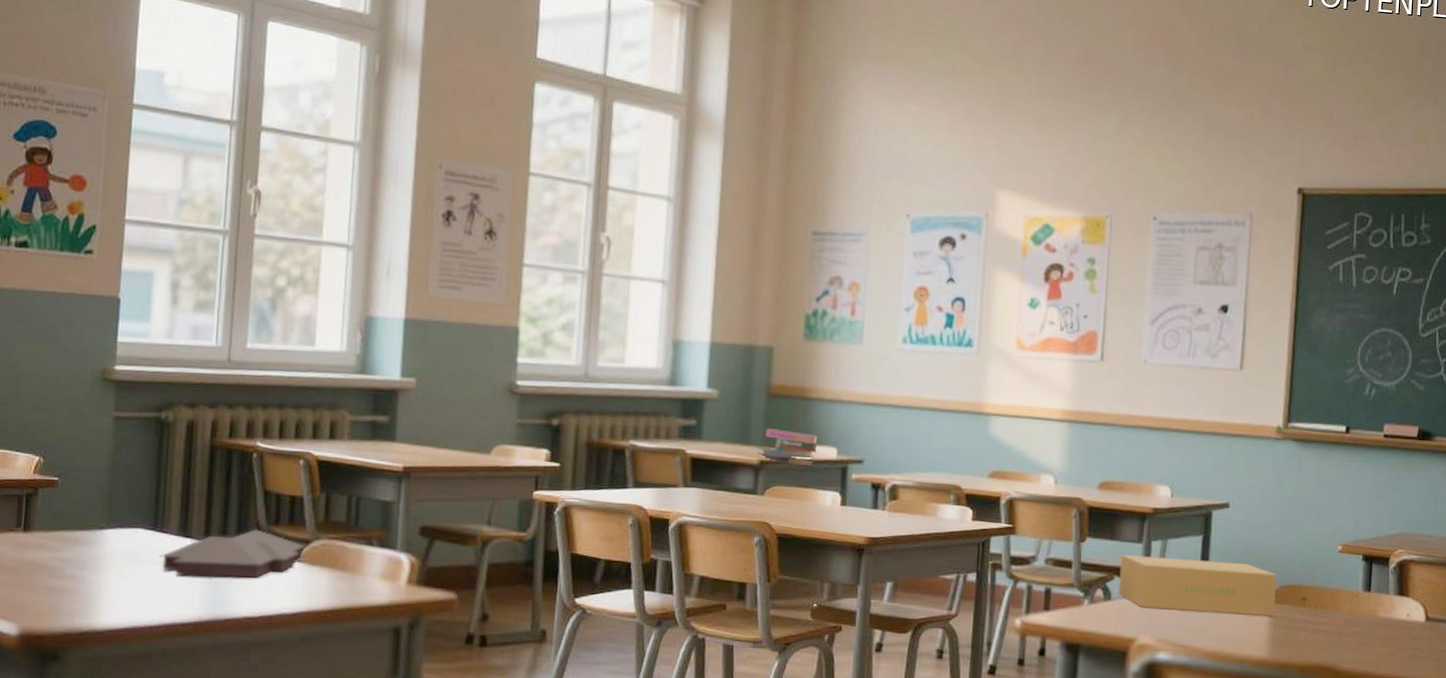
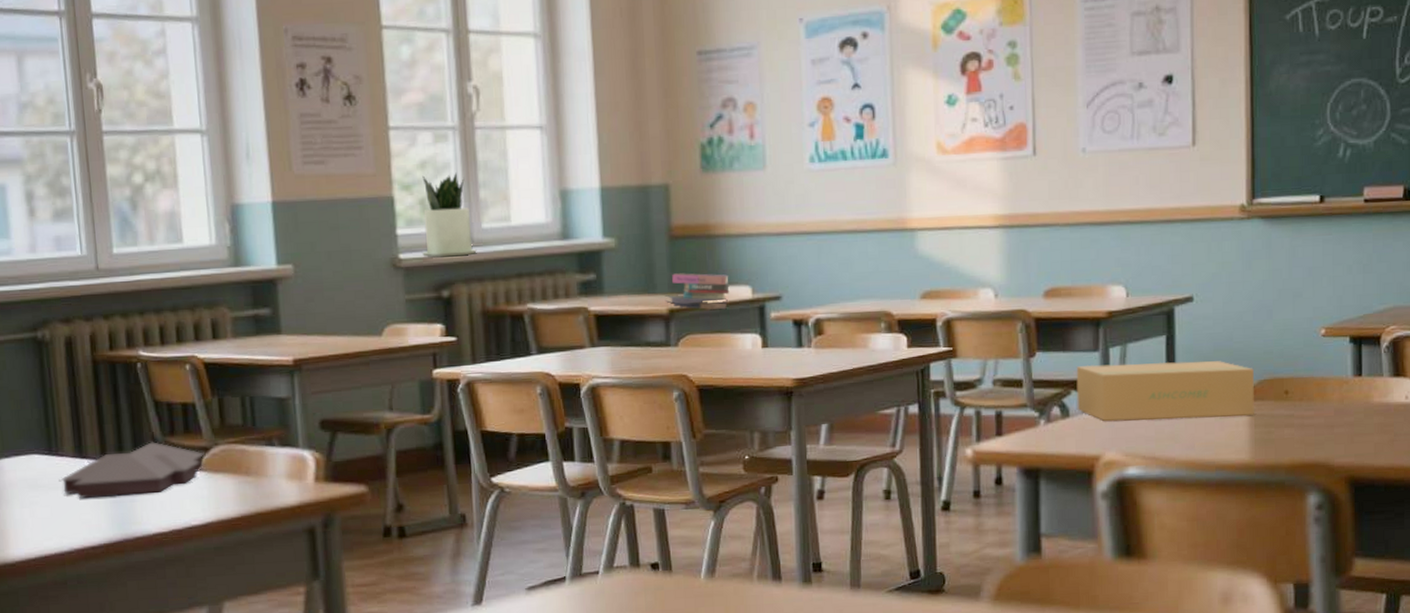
planter: none [539,311,590,390] -> present [422,172,477,258]

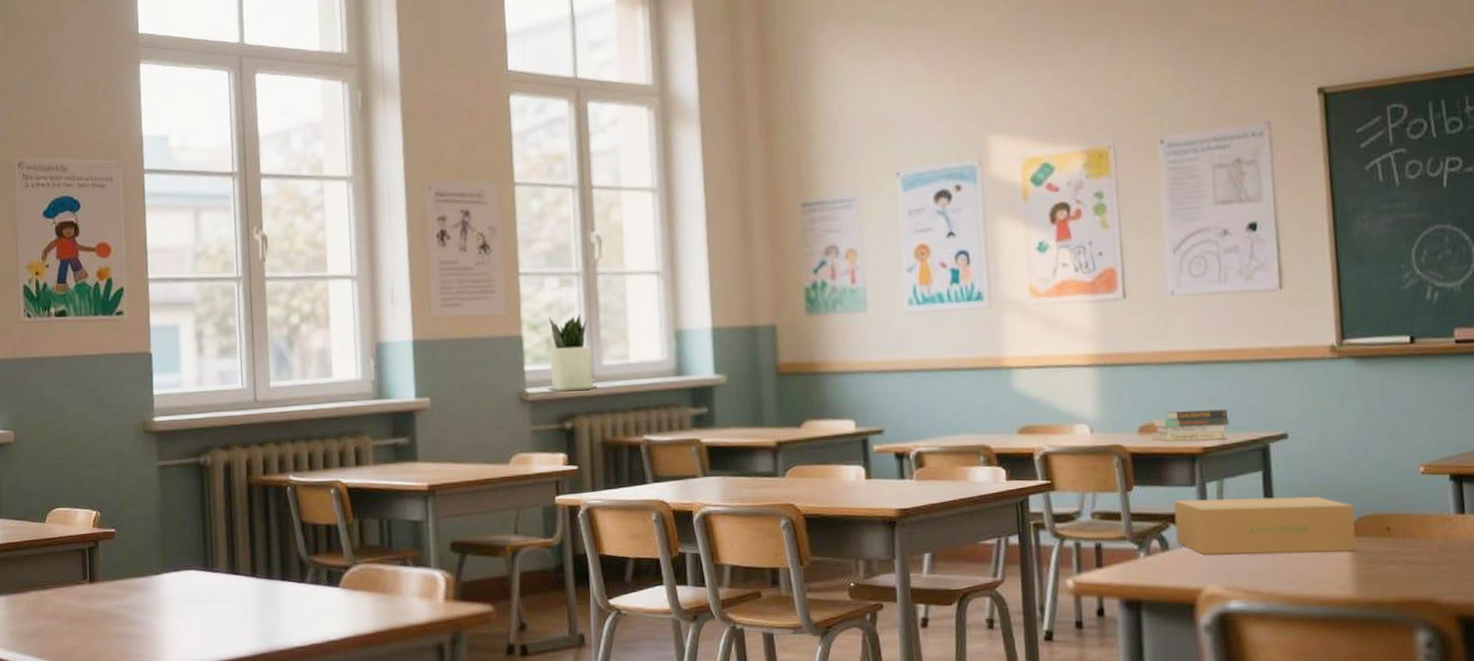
papers: present [59,442,206,498] -> none [213,560,346,612]
books: present [666,273,730,310] -> none [773,407,834,443]
books: none [1056,271,1135,306] -> present [1151,408,1229,442]

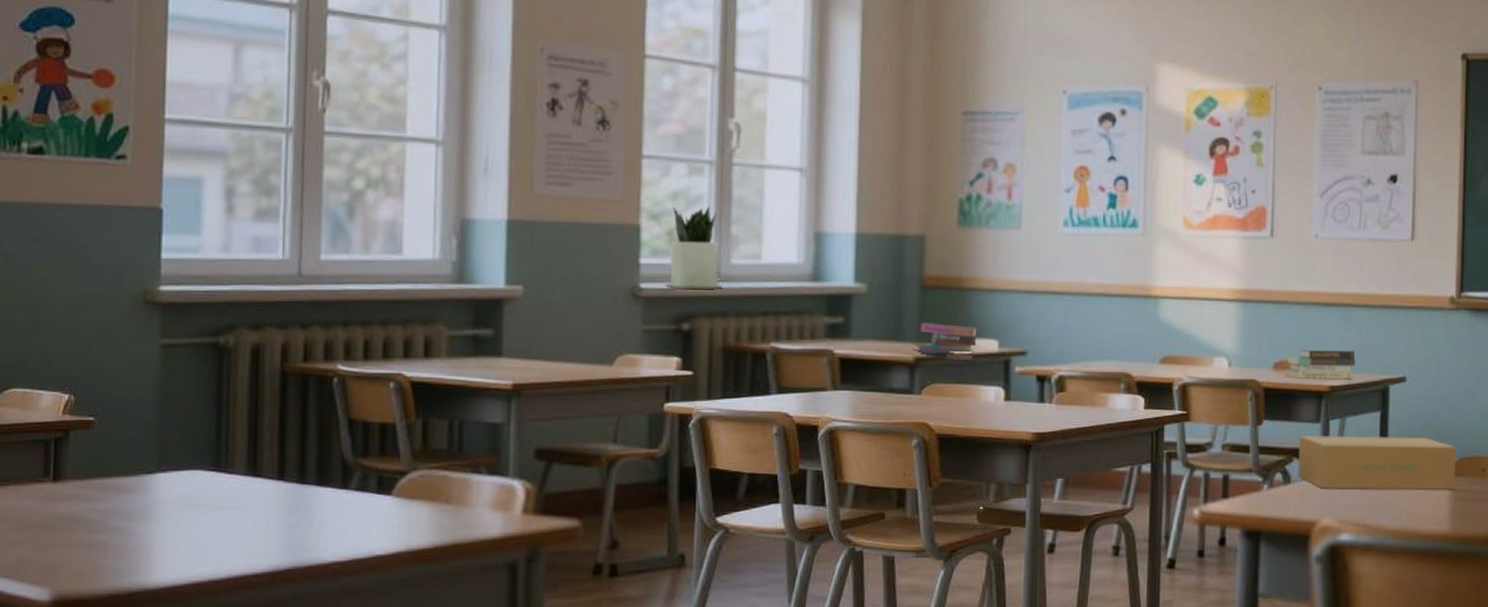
books: none [773,407,834,443] -> present [913,323,977,361]

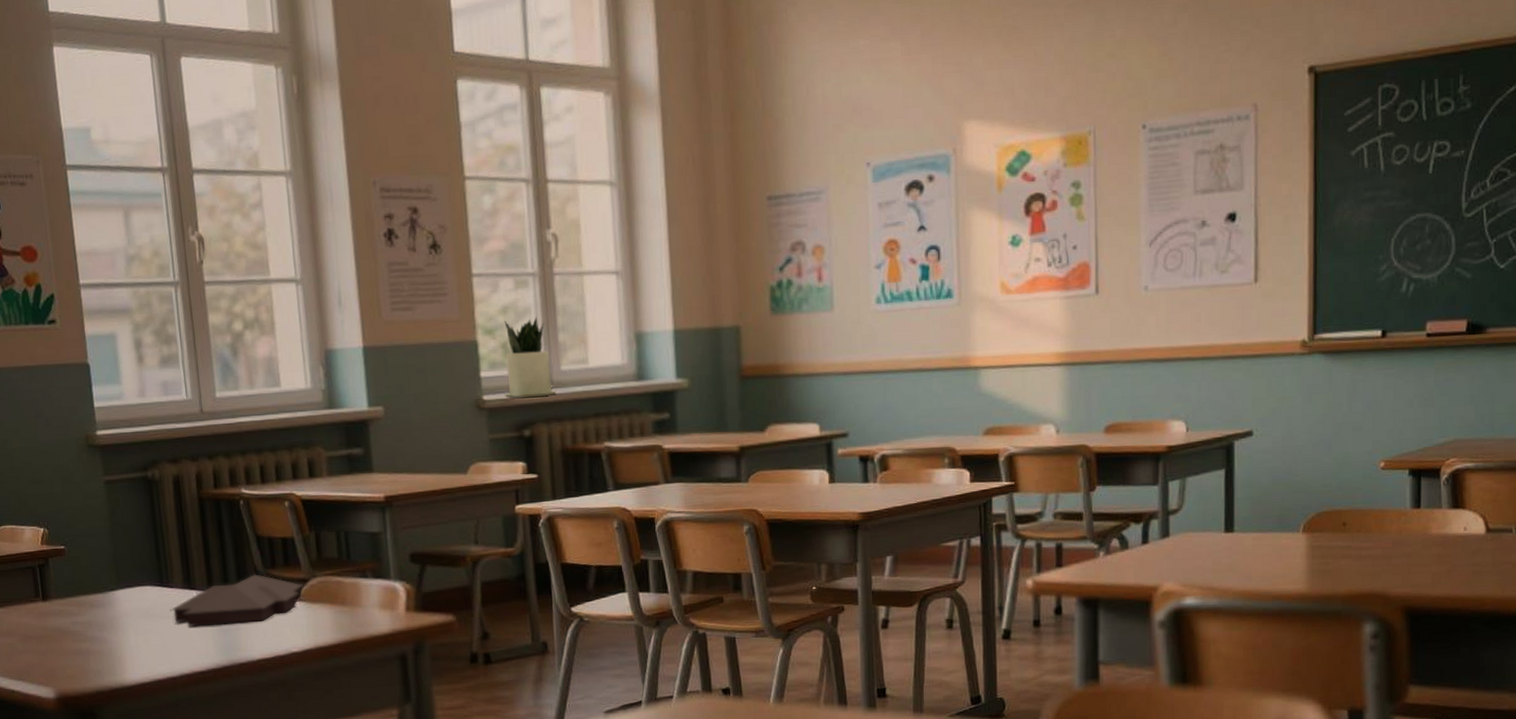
papers: none [224,463,402,520] -> present [170,574,304,626]
books: present [913,323,977,361] -> none [736,411,798,447]
books: present [1284,349,1356,379] -> none [1117,406,1195,441]
box: present [1298,435,1456,491] -> none [1135,493,1312,553]

